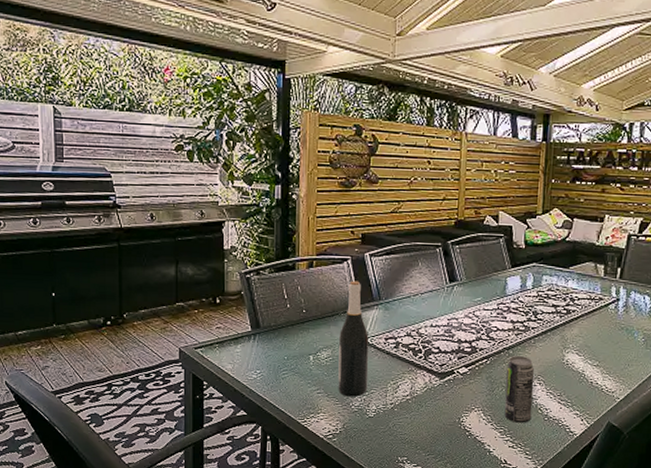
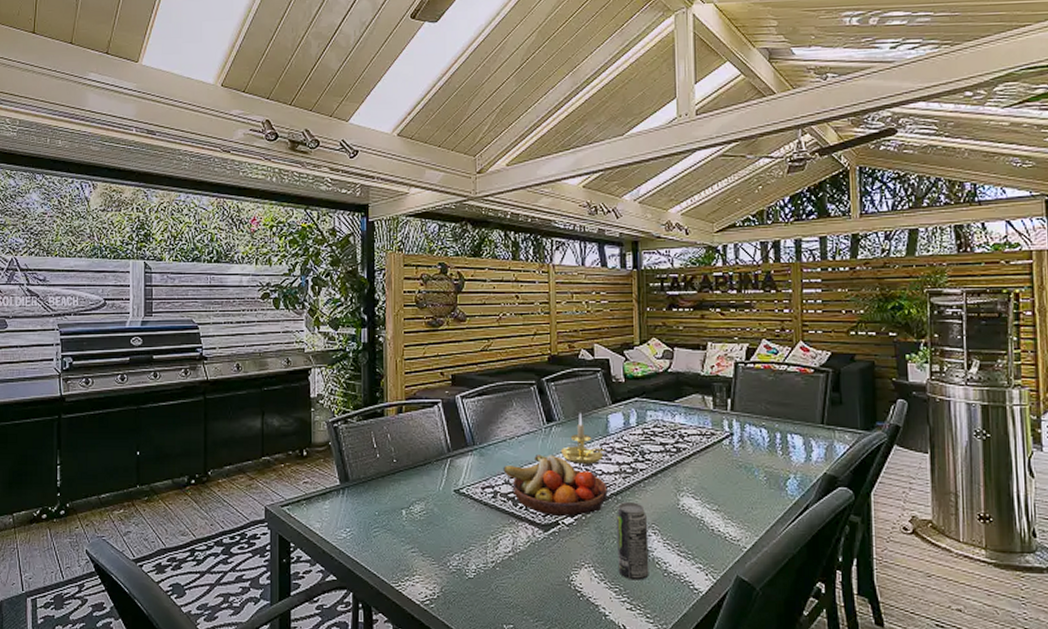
wine bottle: present [338,280,369,397] -> none [433,425,466,555]
fruit bowl: none [406,311,501,367] -> present [503,455,608,517]
candle holder: none [460,275,502,321] -> present [560,413,605,464]

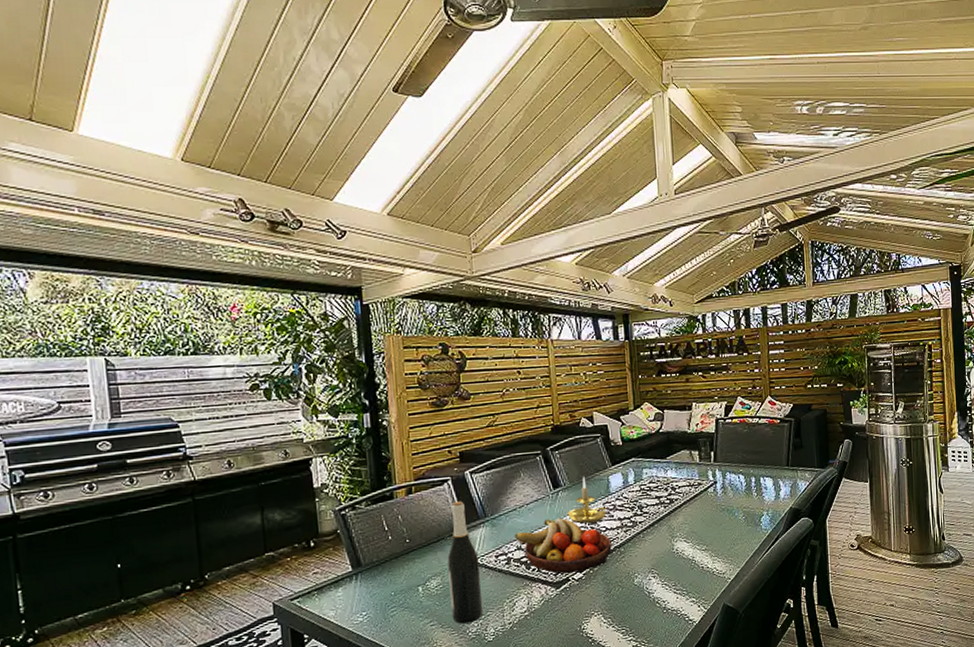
wine bottle: none [433,425,466,555] -> present [447,501,484,624]
beverage can: present [617,502,649,580] -> none [620,552,651,621]

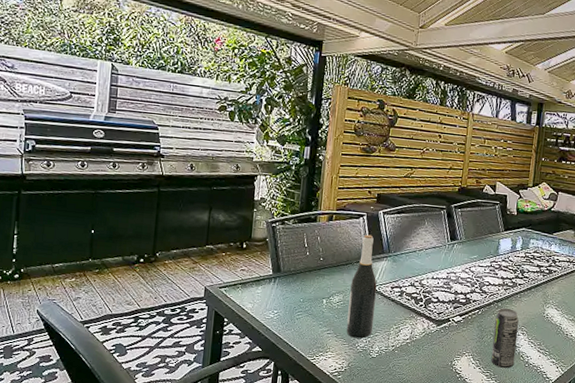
fruit bowl: present [515,518,612,574] -> none [411,265,492,316]
candle holder: present [567,477,608,524] -> none [458,236,494,277]
beverage can: none [620,552,651,621] -> present [491,308,519,368]

